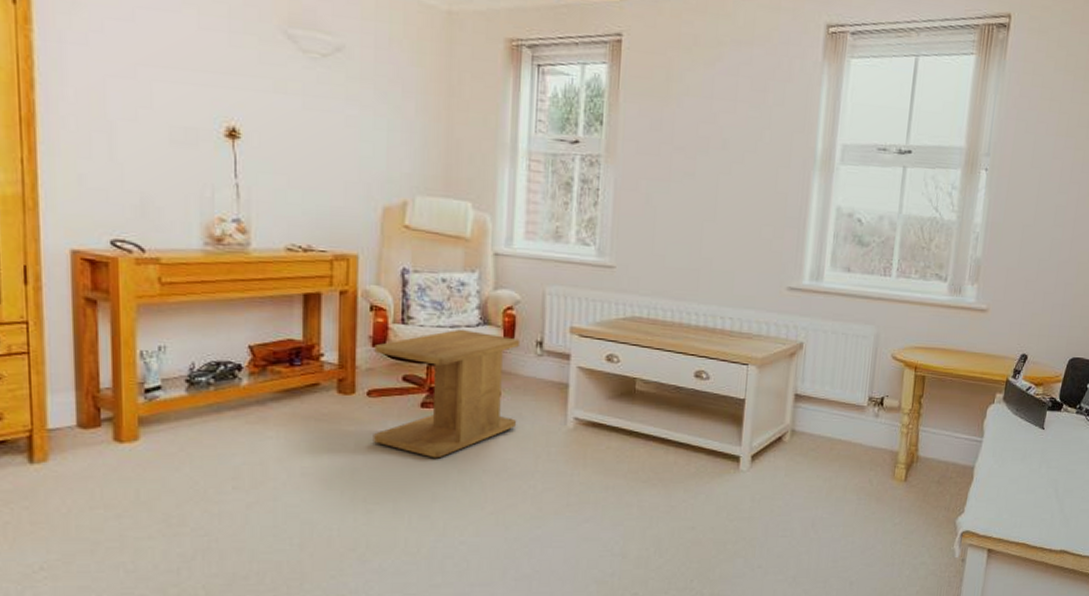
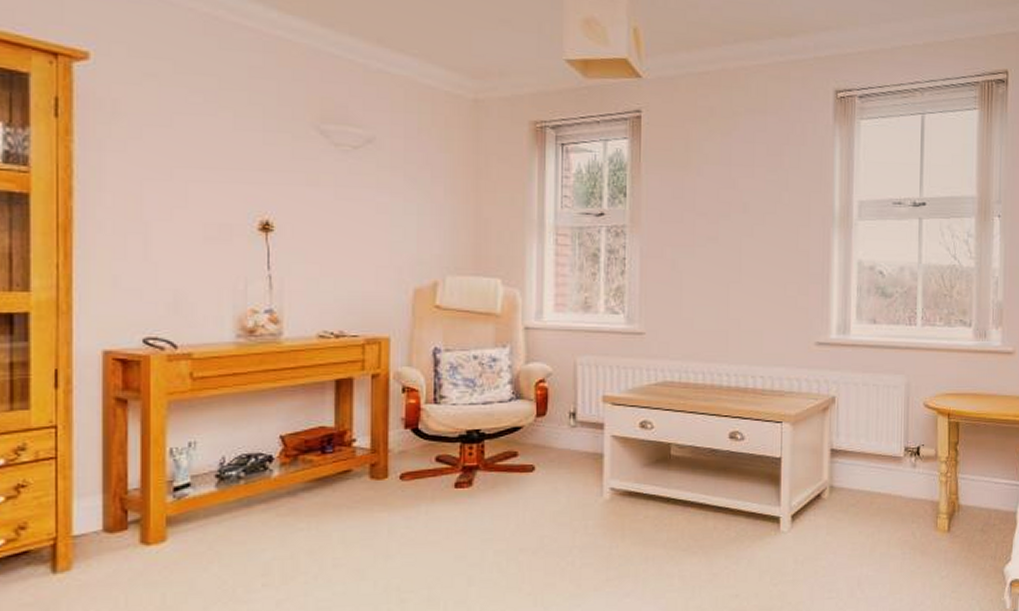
side table: present [373,329,521,459] -> none [406,405,554,540]

